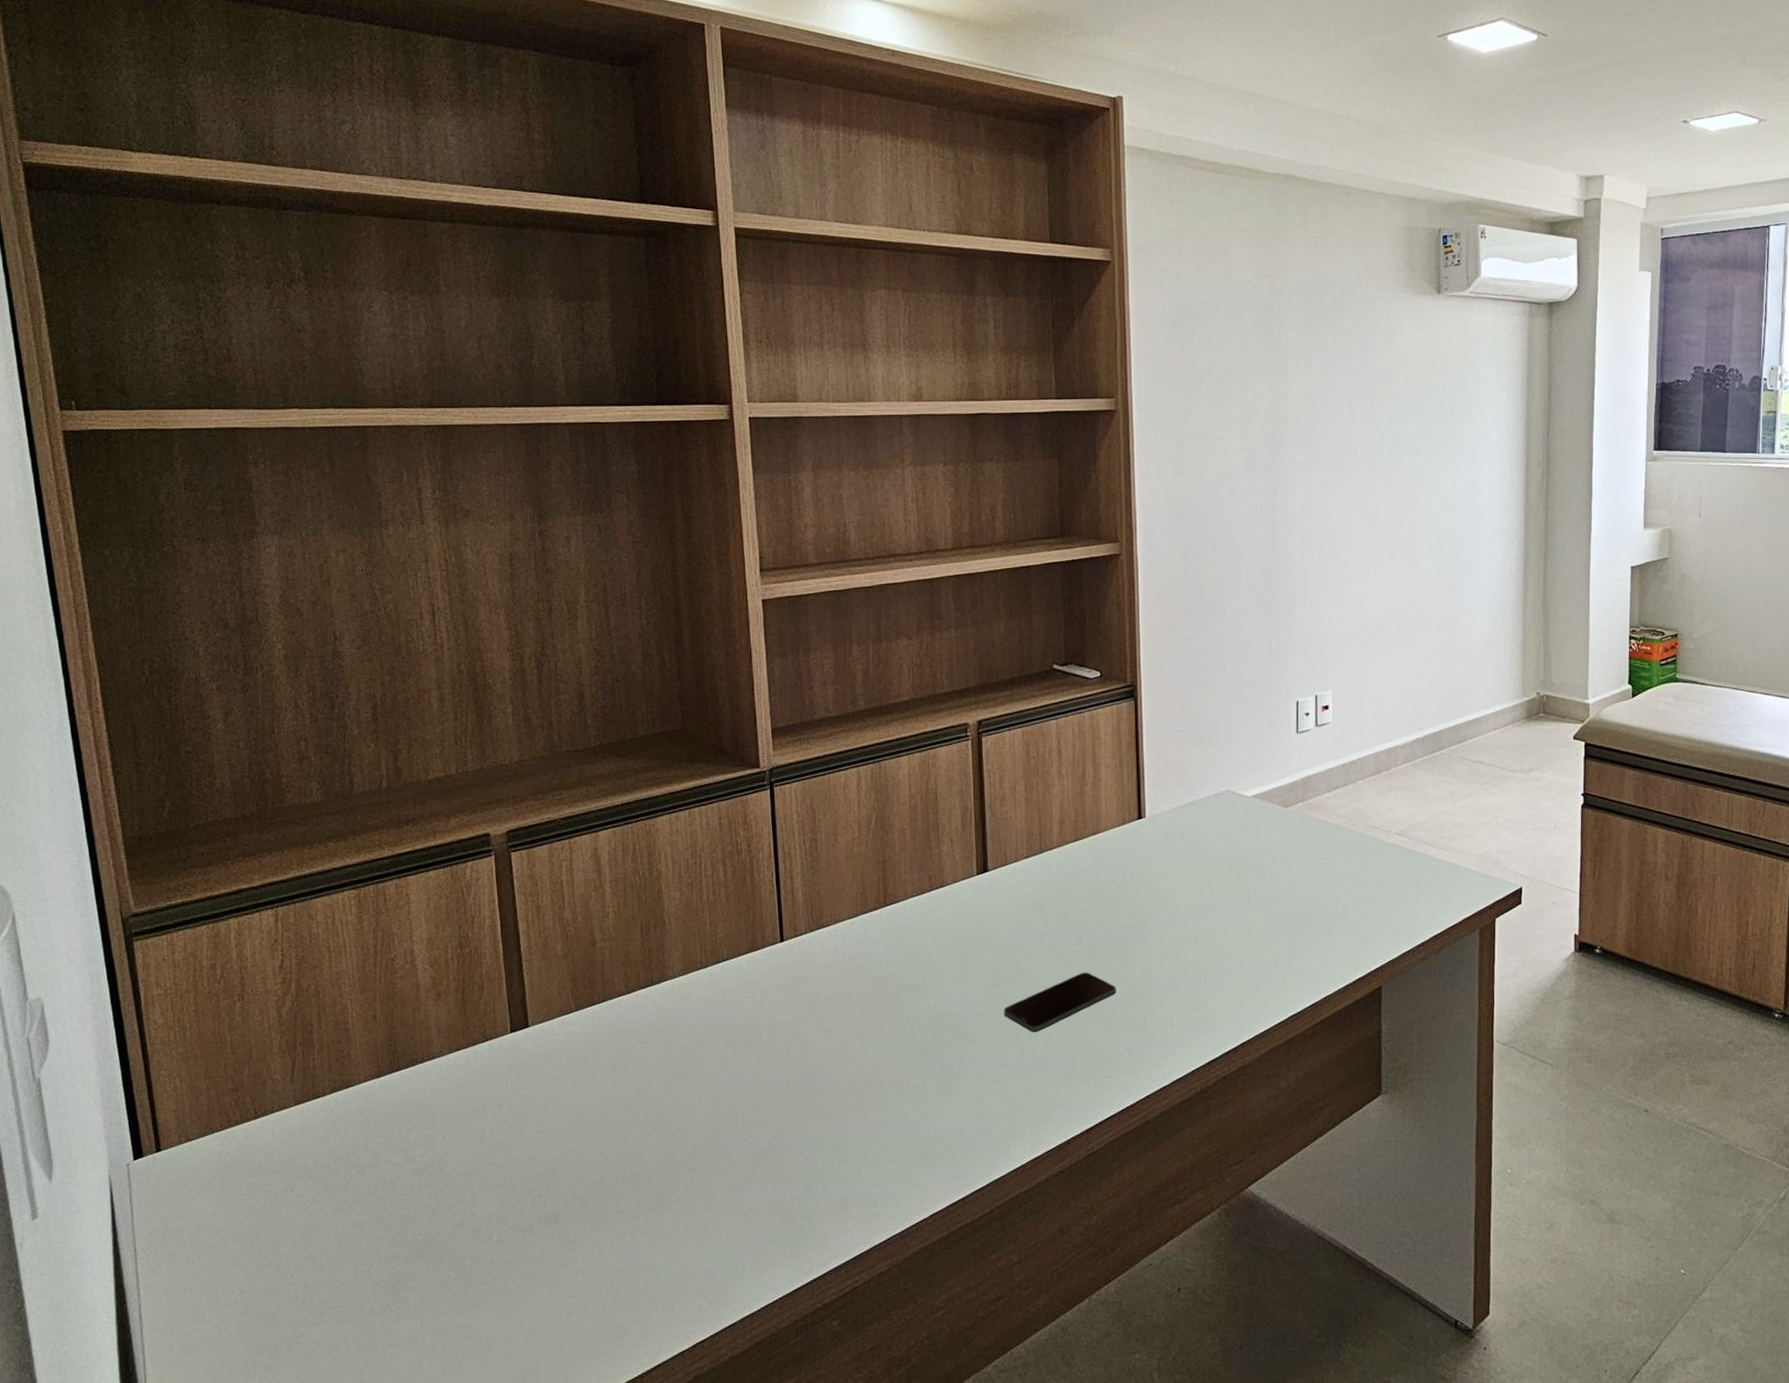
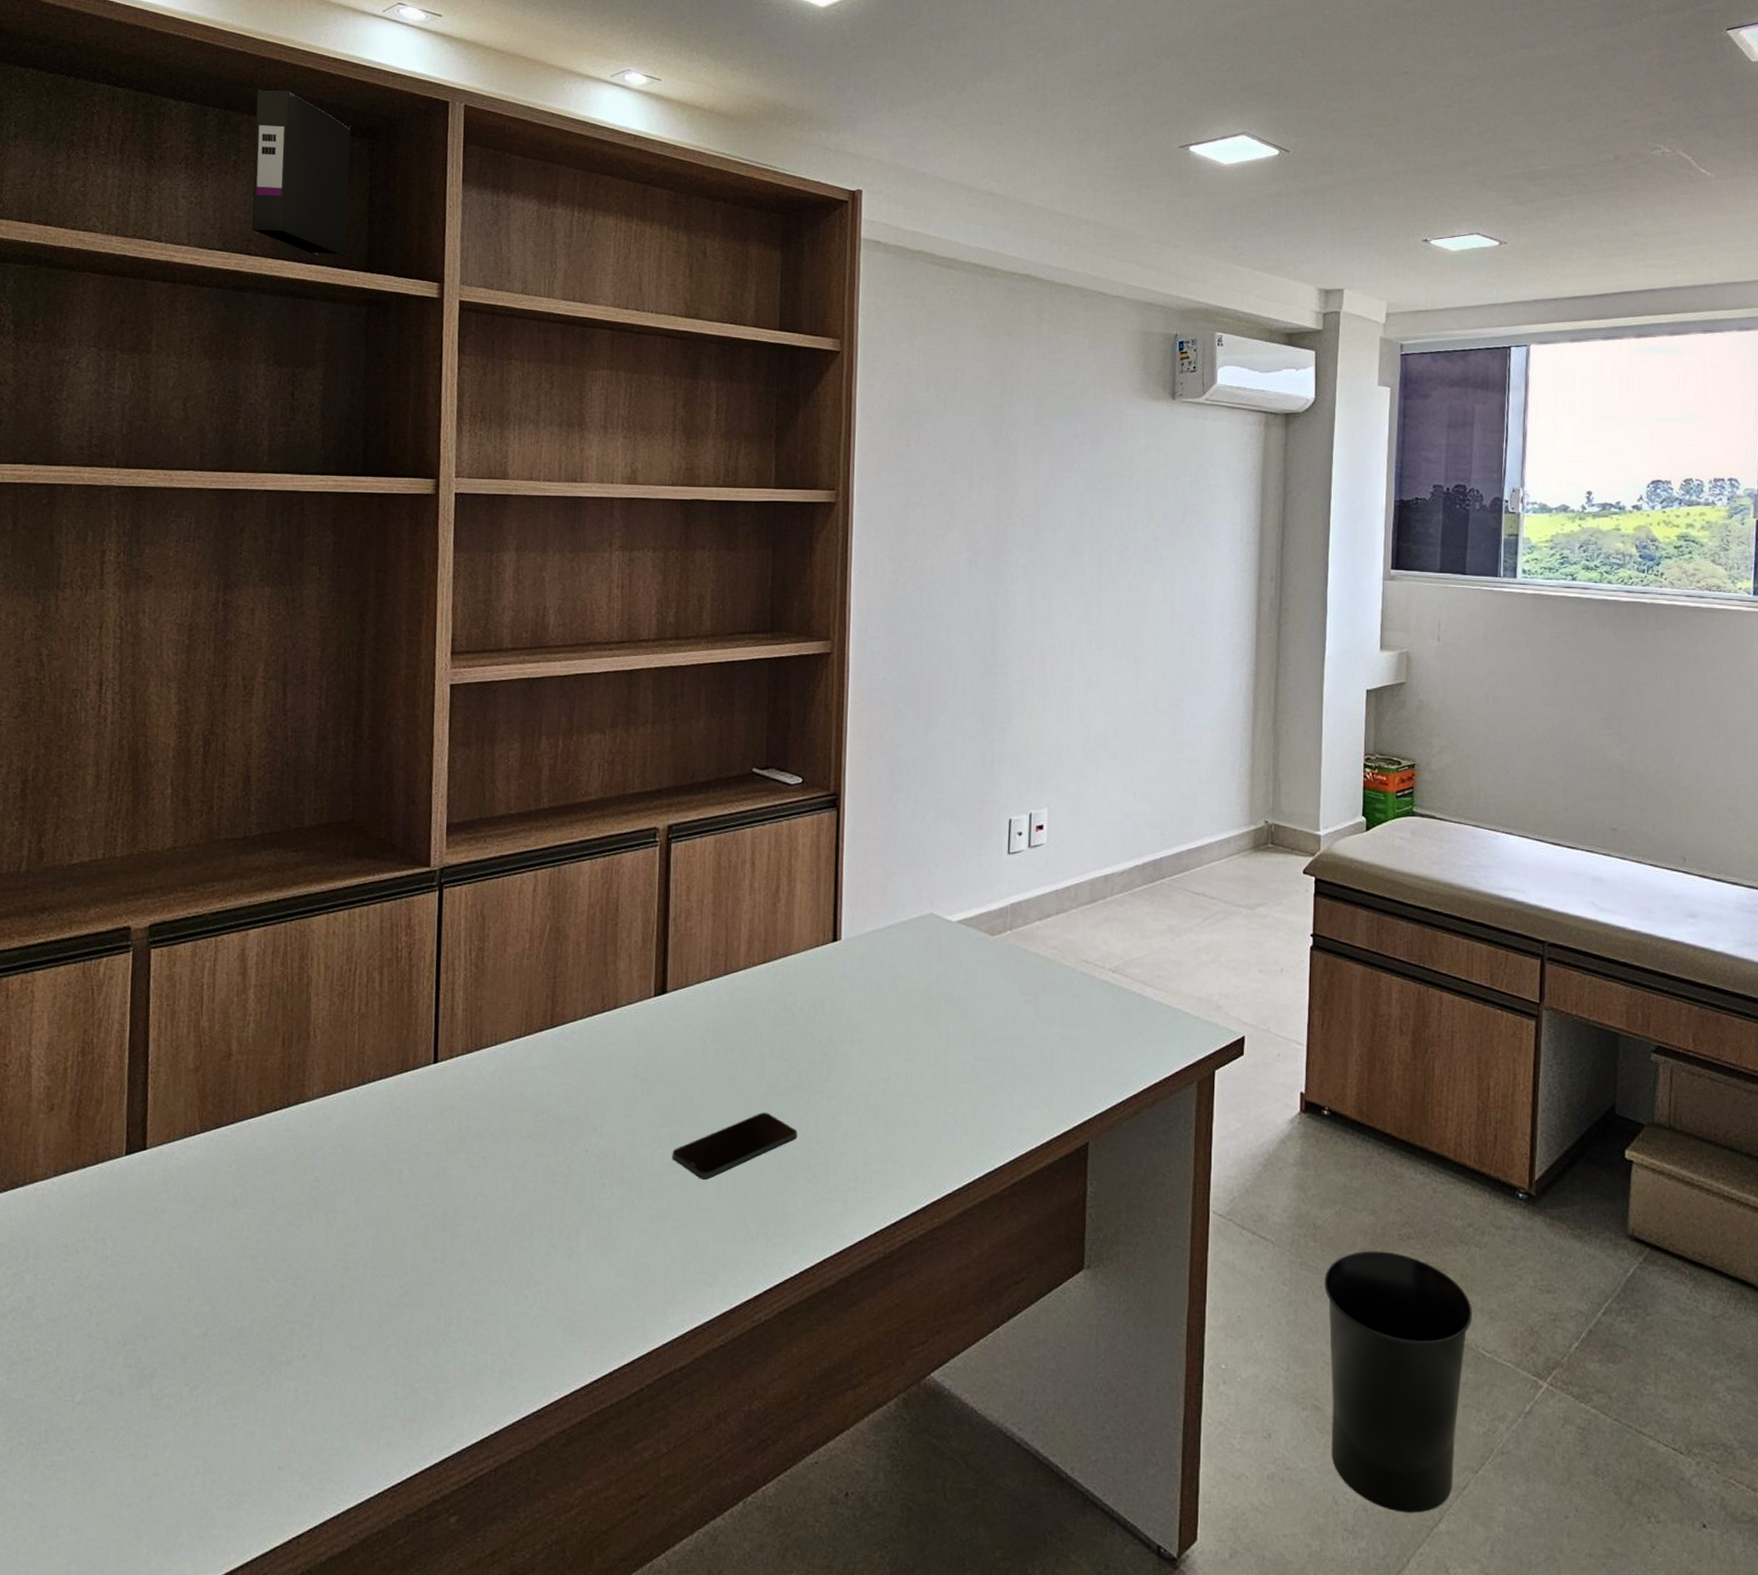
binder: none [511,18,619,189] -> present [251,87,351,257]
waste bin: none [1599,1068,1733,1285] -> present [1324,1250,1473,1513]

